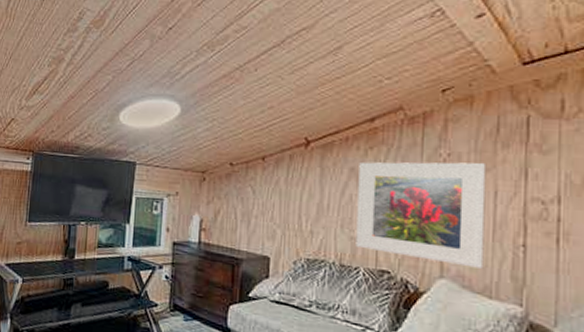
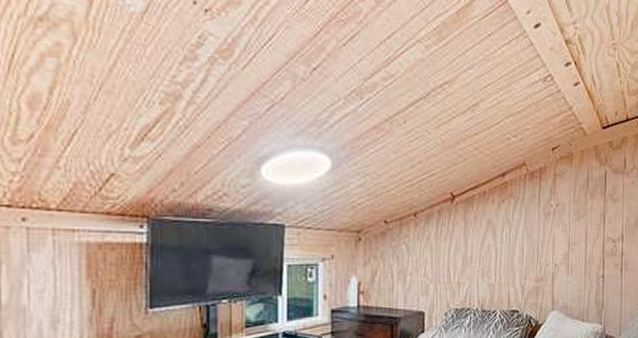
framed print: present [356,162,487,269] -> none [493,210,581,299]

